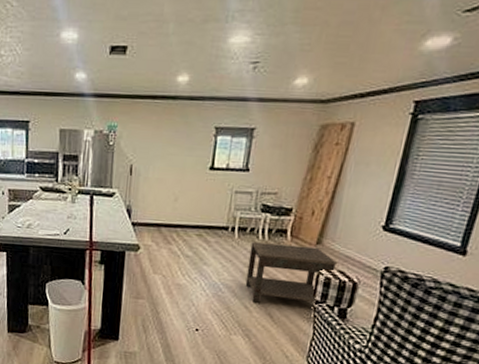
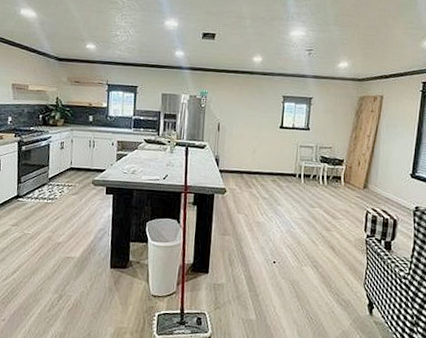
side table: present [245,242,336,304] -> none [311,186,380,239]

